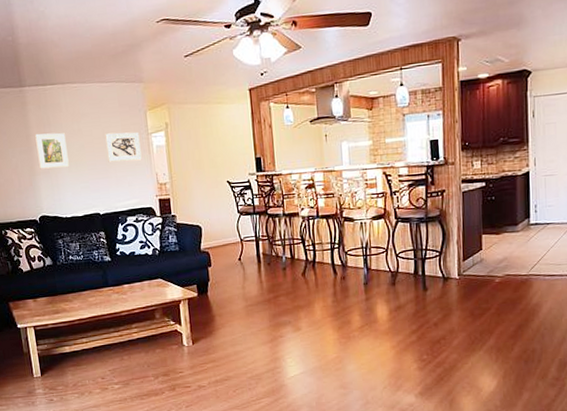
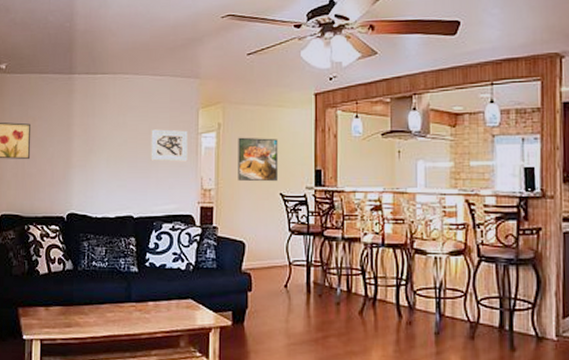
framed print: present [35,133,69,169] -> none [76,123,108,163]
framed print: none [185,133,224,173] -> present [238,137,279,182]

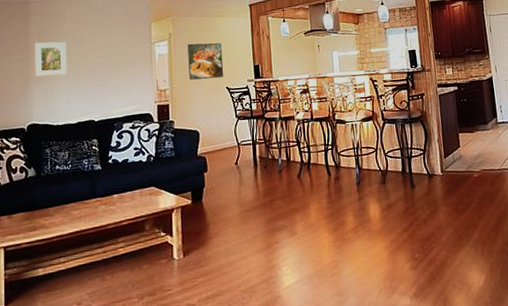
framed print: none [76,123,108,163] -> present [34,41,67,77]
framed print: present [150,129,188,162] -> none [108,41,143,70]

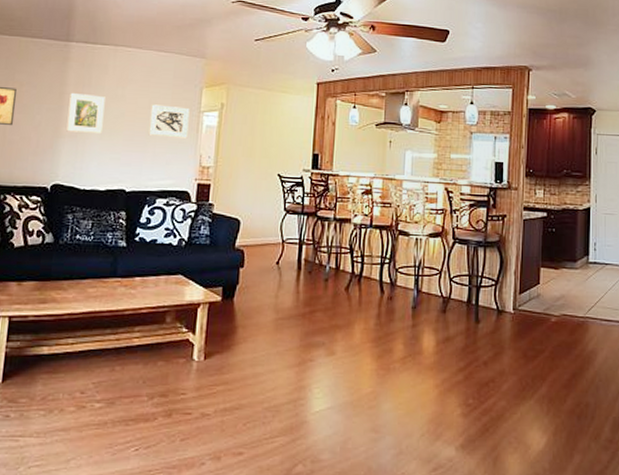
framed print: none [108,41,143,70] -> present [148,104,190,139]
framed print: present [187,43,224,80] -> none [237,118,280,163]

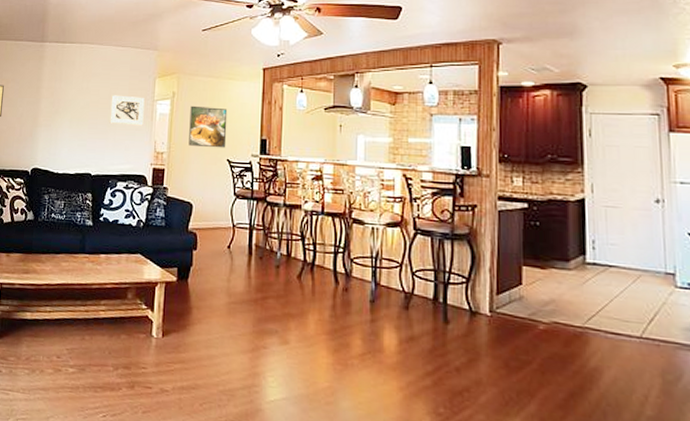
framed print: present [66,92,105,135] -> none [43,87,73,124]
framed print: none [237,118,280,163] -> present [189,105,228,148]

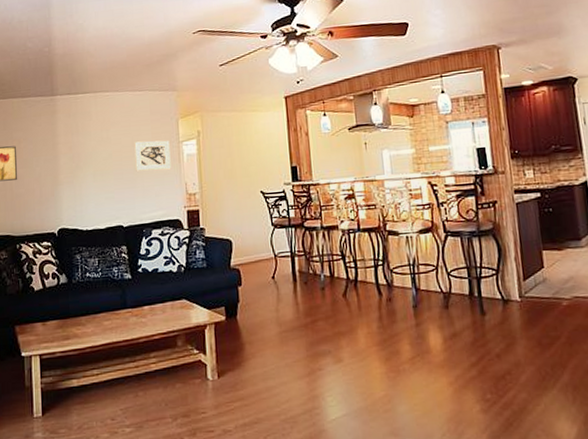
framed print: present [189,105,228,148] -> none [217,141,258,183]

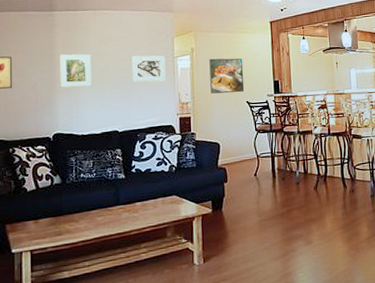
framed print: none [62,141,95,179] -> present [60,54,91,88]
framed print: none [217,141,258,183] -> present [209,58,245,94]

